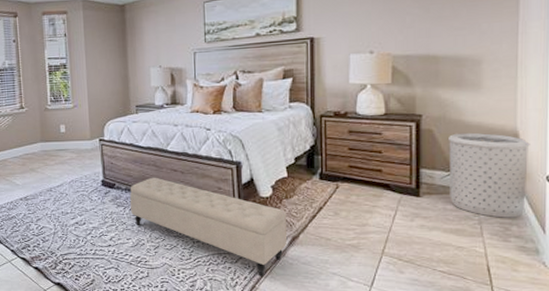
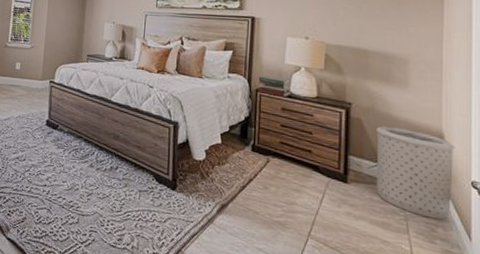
bench: present [130,177,287,277] -> none [70,124,217,241]
books: none [322,98,358,120] -> present [257,75,291,98]

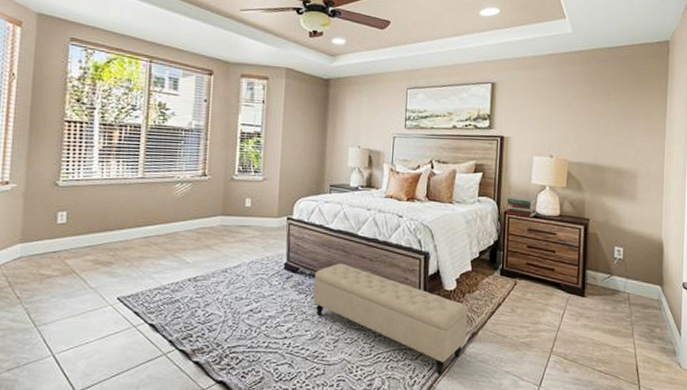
bench: none [70,124,217,241] -> present [313,263,468,375]
laundry basket: present [375,126,455,220] -> none [609,238,671,321]

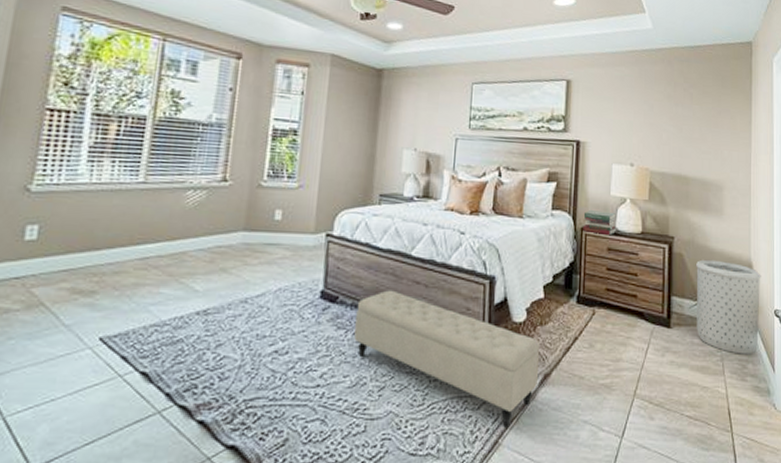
laundry basket: none [609,238,671,321] -> present [695,259,761,354]

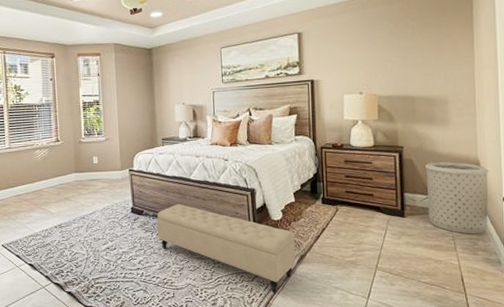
books: present [583,210,617,236] -> none [322,132,352,151]

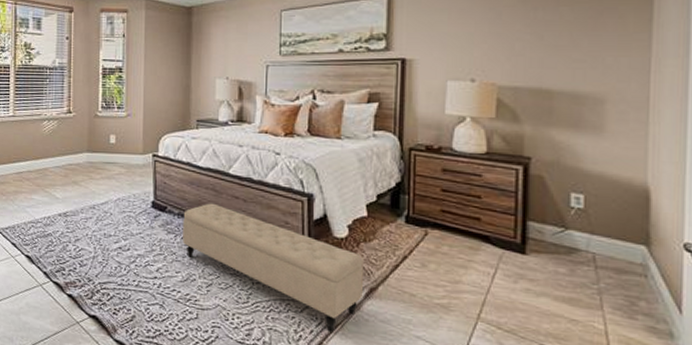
laundry basket: present [424,161,489,234] -> none [561,182,664,291]

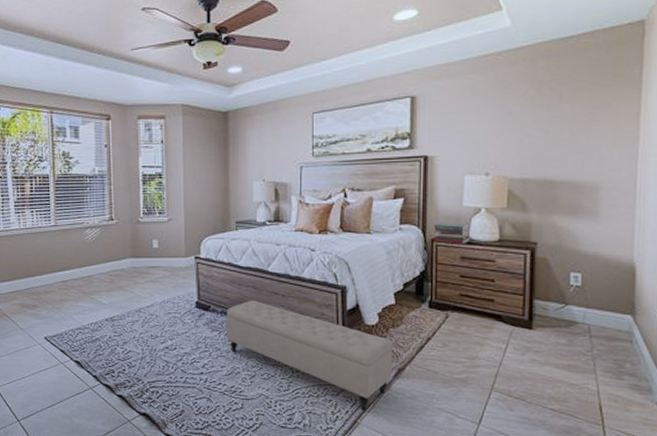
books: none [411,130,454,157] -> present [433,222,471,245]

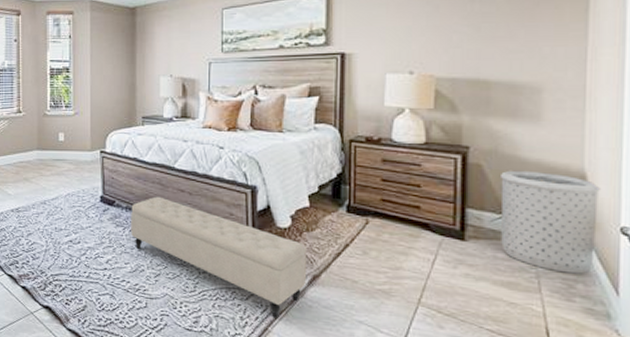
books: present [433,222,471,245] -> none [351,122,394,147]
laundry basket: none [562,263,647,355] -> present [499,170,600,274]

